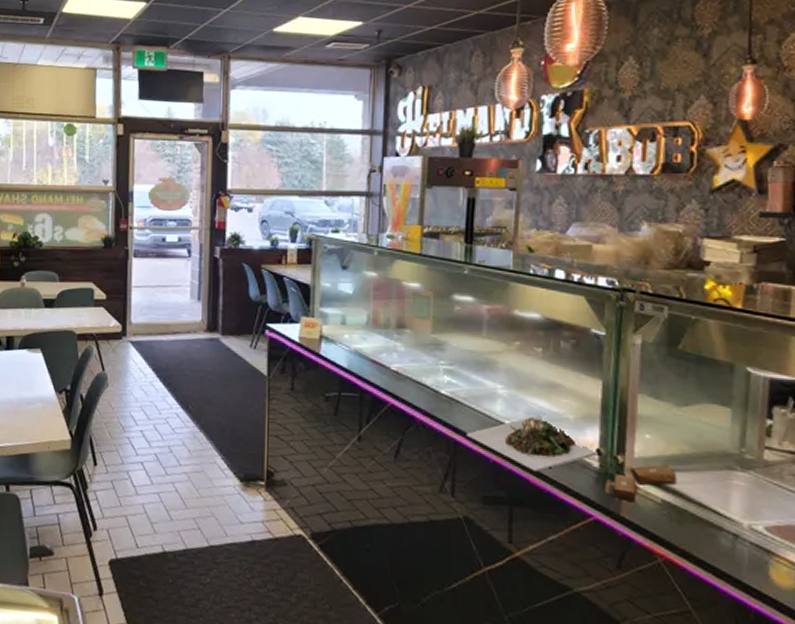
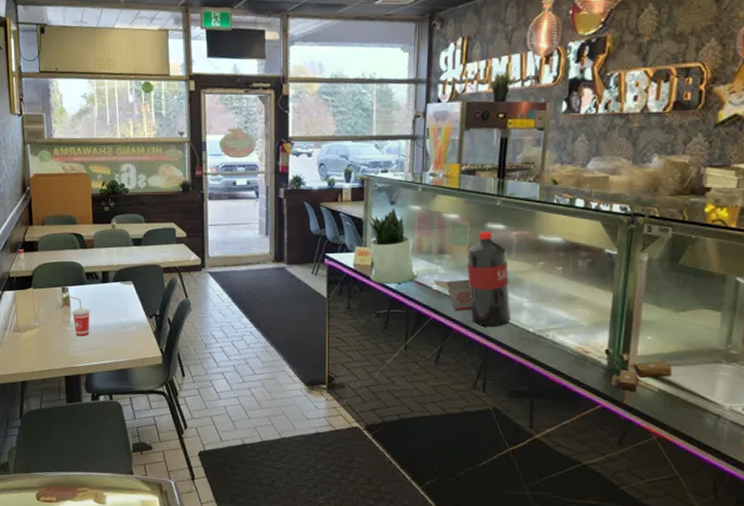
planter: none [315,273,374,363] -> present [367,207,418,285]
takeout container: none [392,359,438,396] -> present [434,279,473,310]
pop: none [430,303,484,417] -> present [466,231,511,327]
salad: present [466,413,599,472] -> none [496,321,608,369]

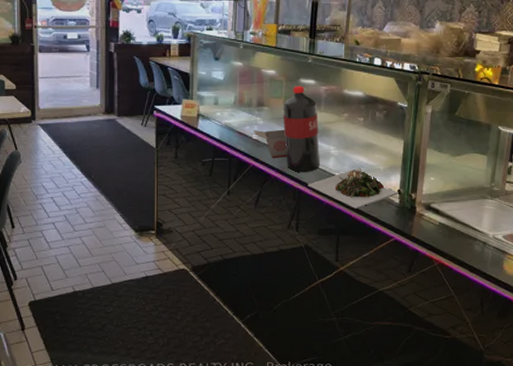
planter: present [367,207,418,285] -> none [193,63,240,135]
salad: none [496,321,608,369] -> present [308,166,400,209]
paper bag: present [610,360,673,392] -> none [402,198,450,226]

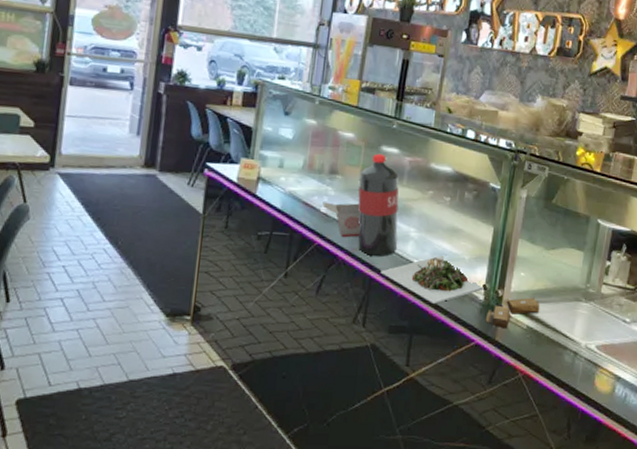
paper bag: none [402,198,450,226] -> present [485,297,540,329]

